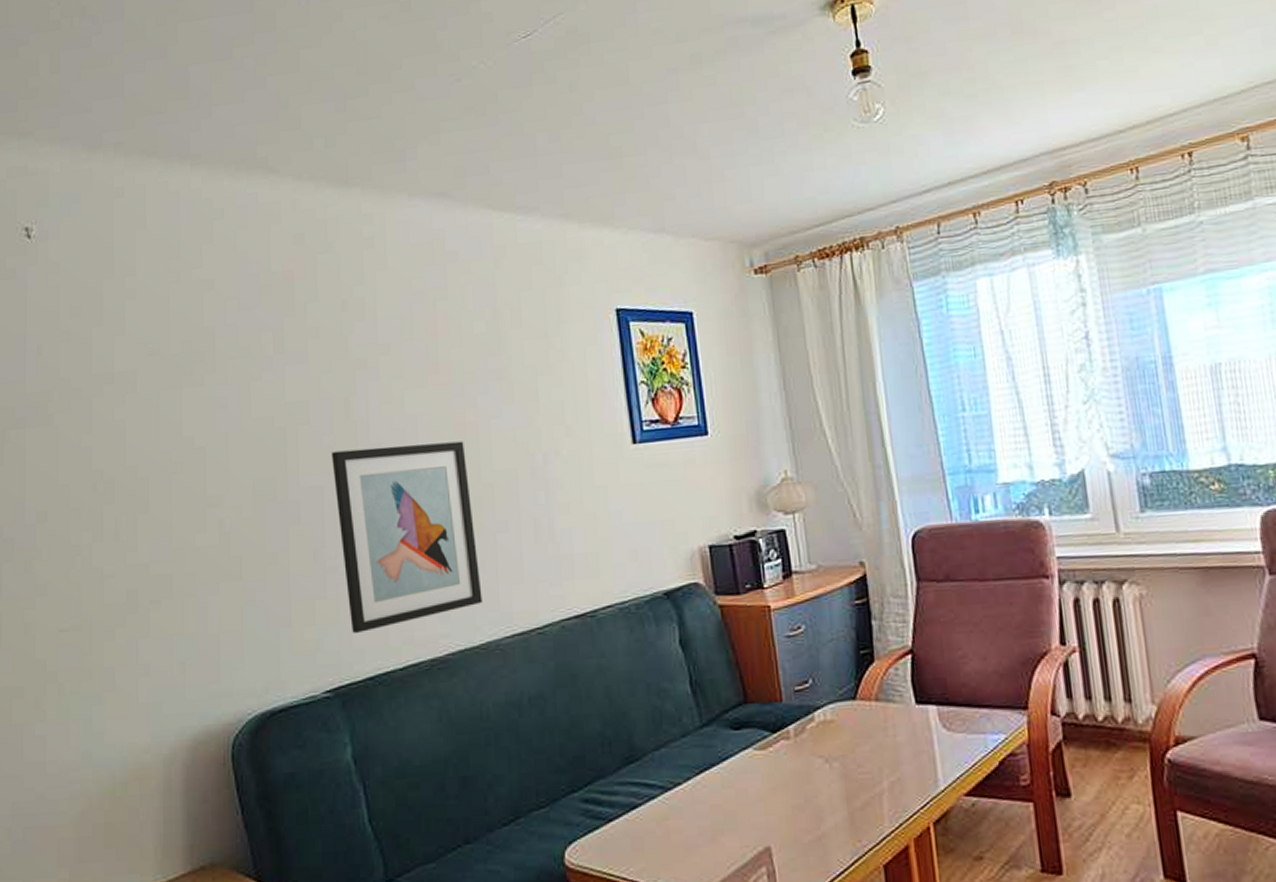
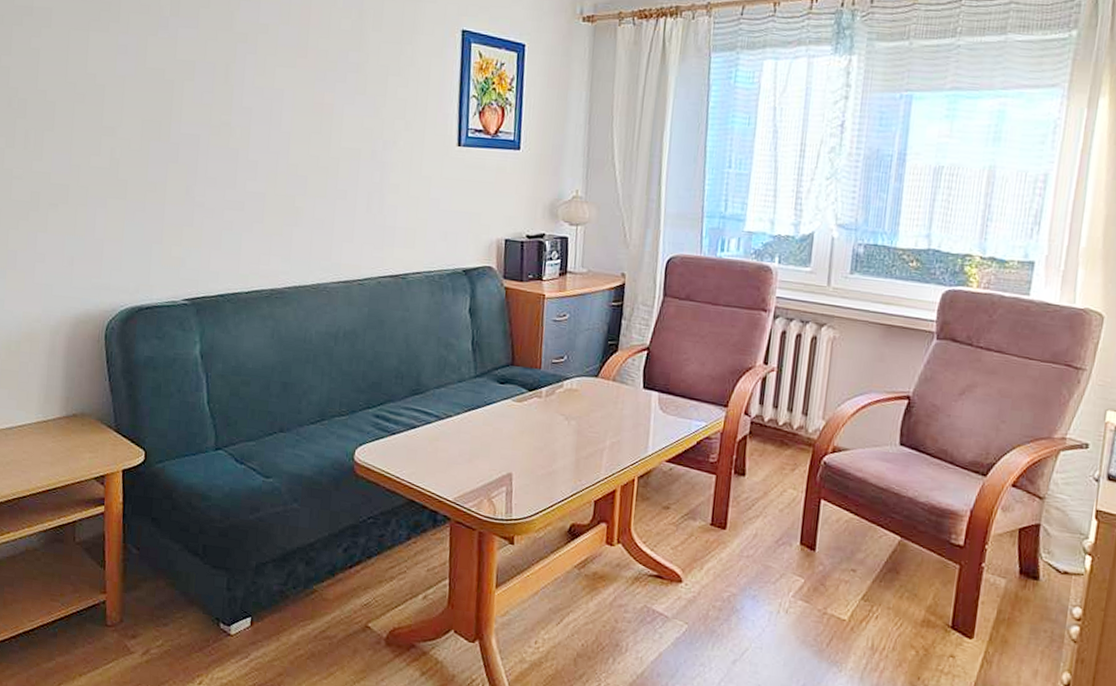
wall art: present [331,441,483,633] -> none [209,108,320,259]

